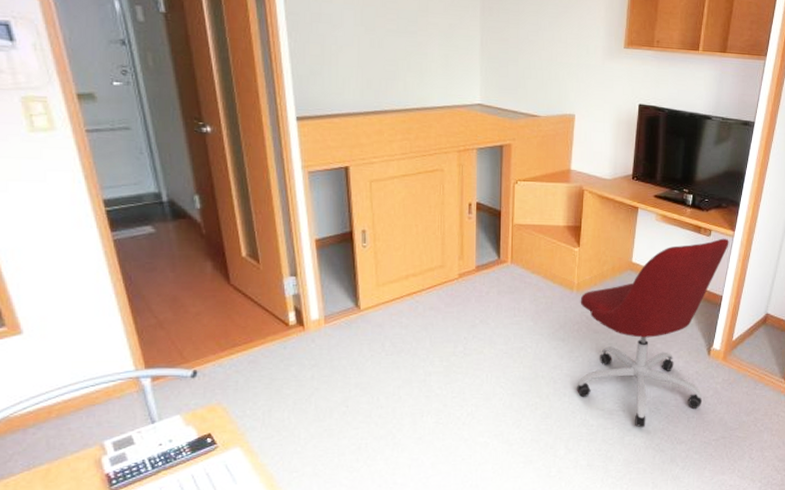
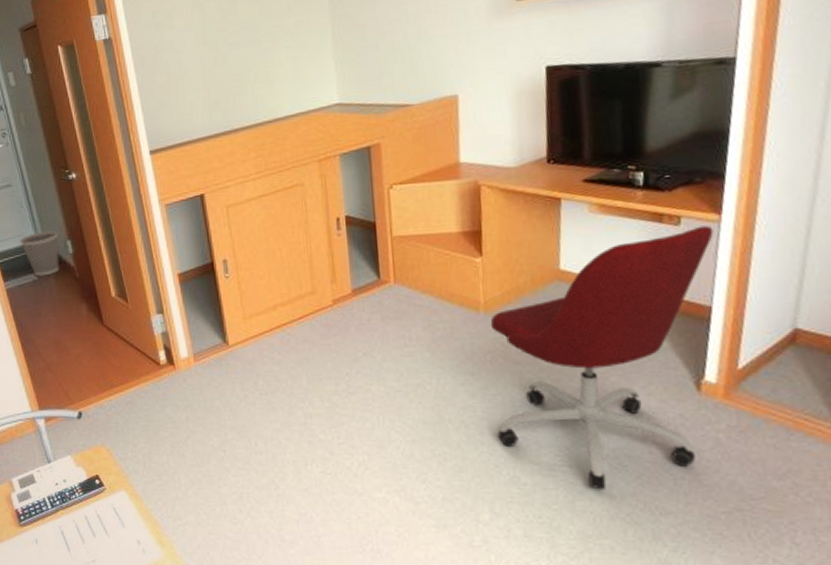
wastebasket: none [135,182,185,230] -> present [19,230,60,277]

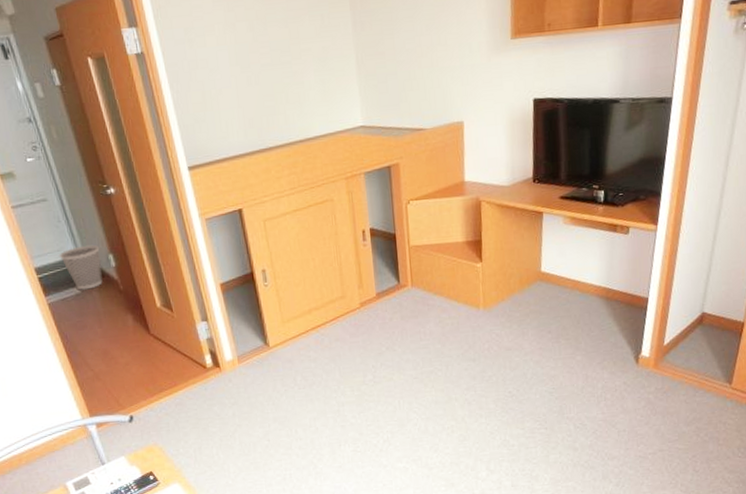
office chair: present [490,225,714,490] -> none [488,234,652,445]

